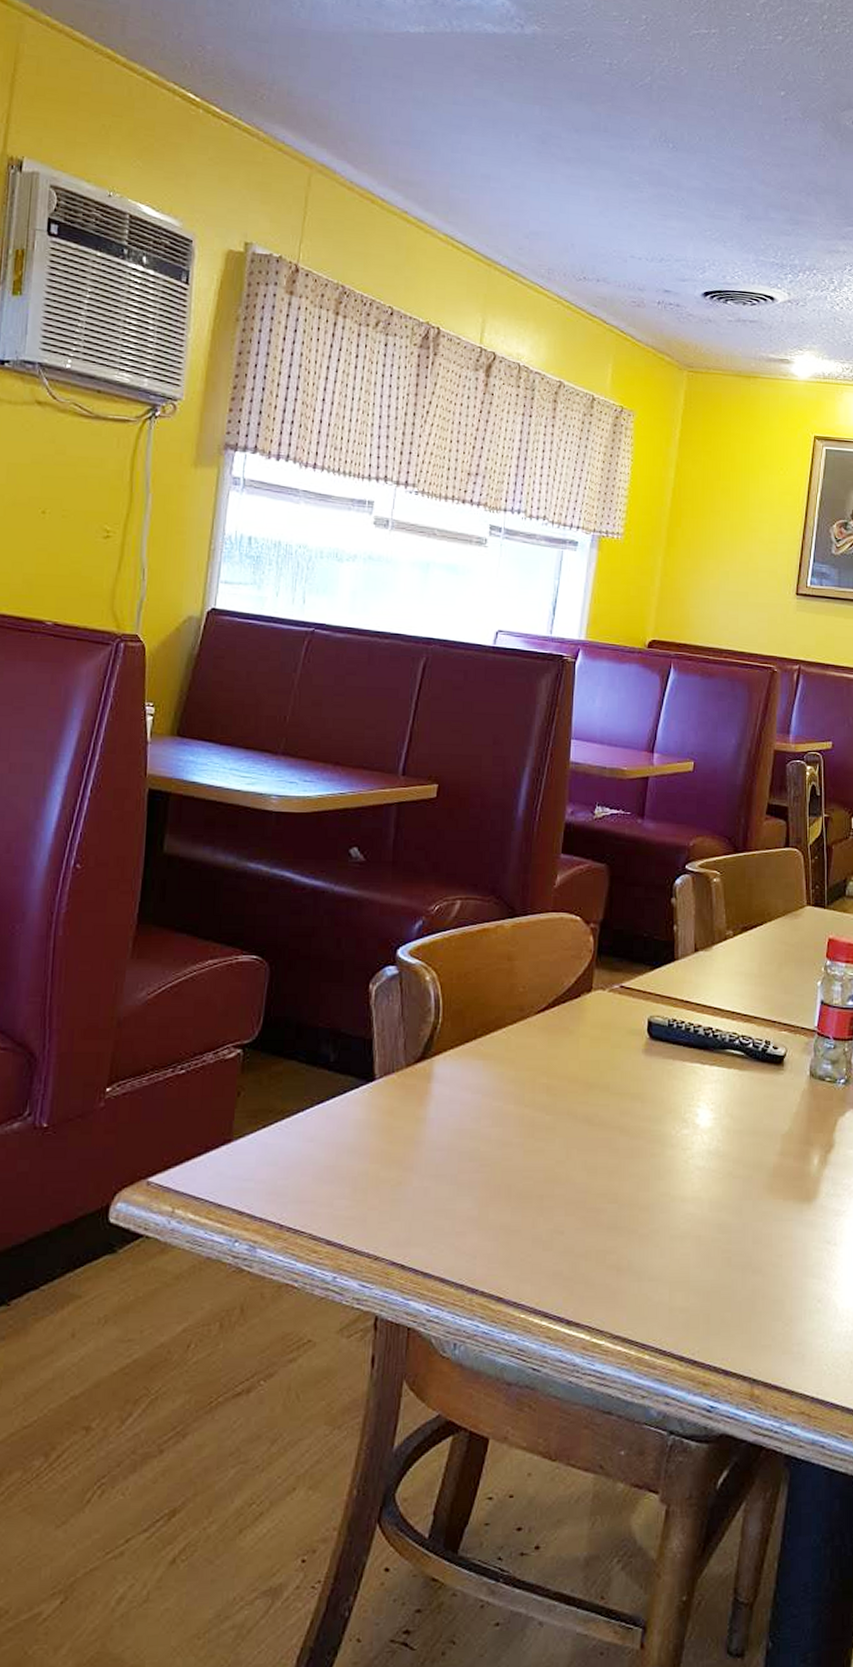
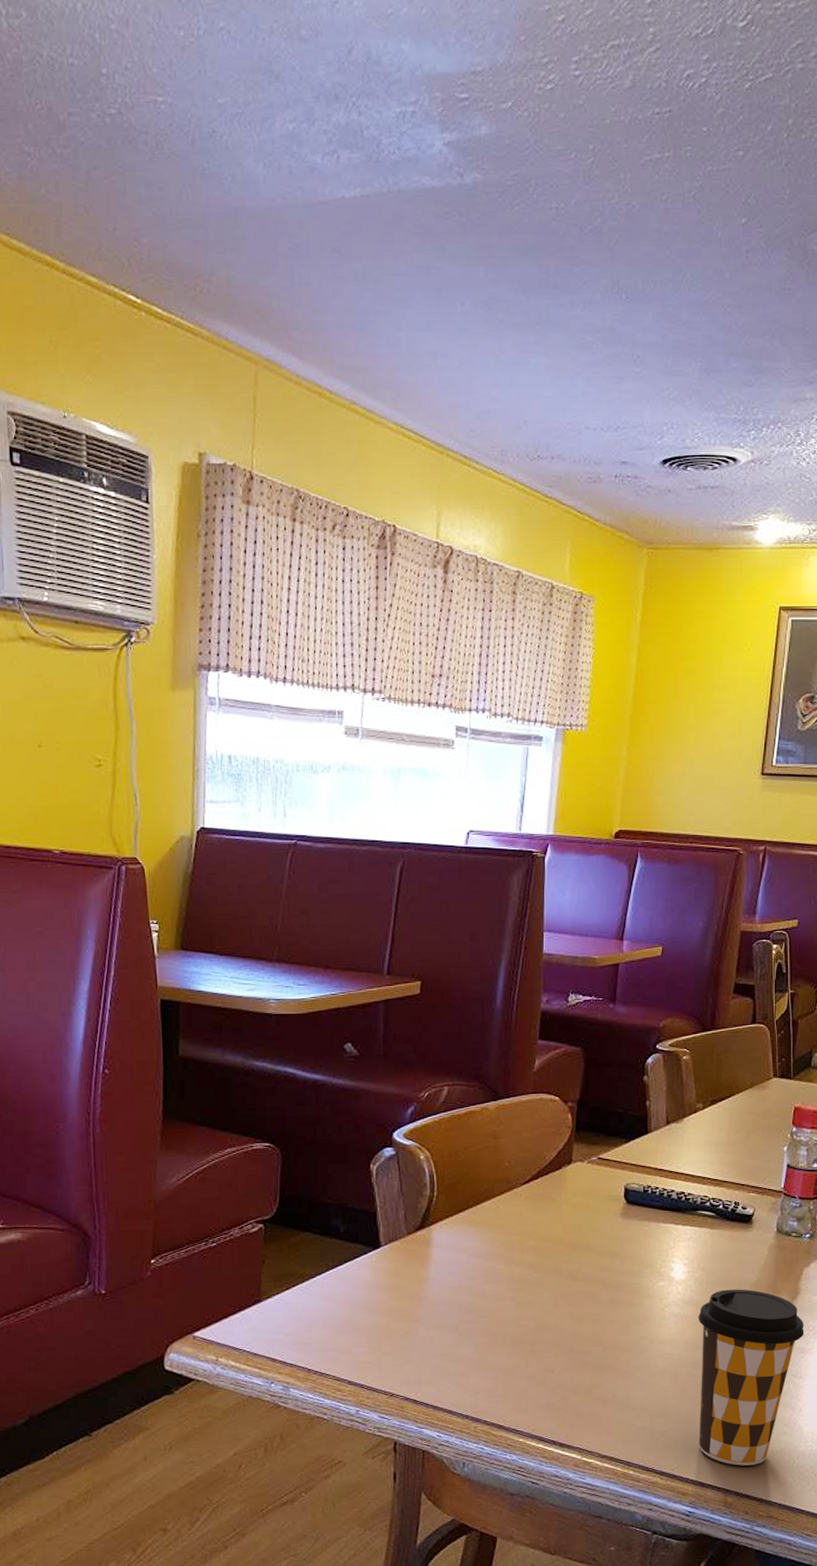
coffee cup: none [723,1140,839,1350] -> present [698,1289,804,1466]

